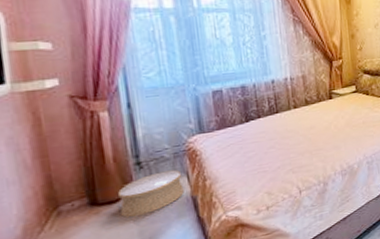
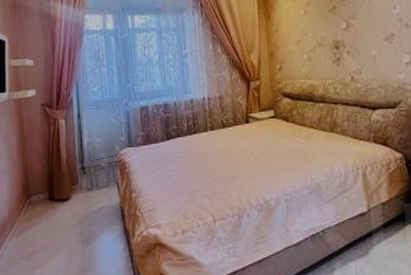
woven basket: present [117,170,184,218] -> none [67,178,115,217]

